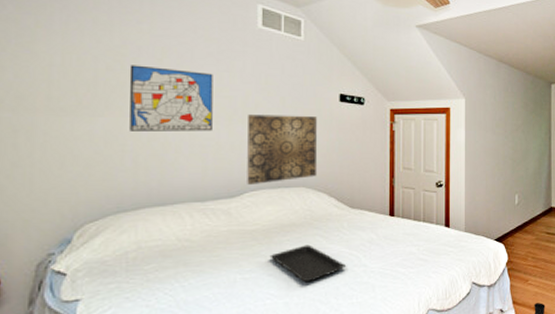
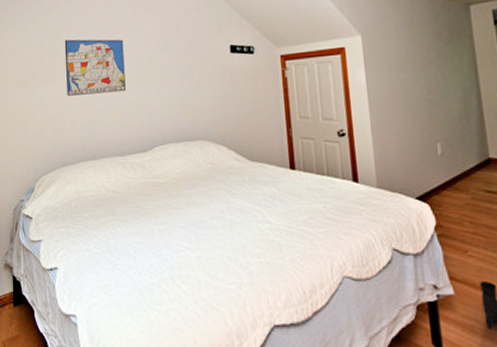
wall art: present [247,114,318,185] -> none [153,69,216,139]
serving tray: present [269,244,347,283] -> none [180,198,252,237]

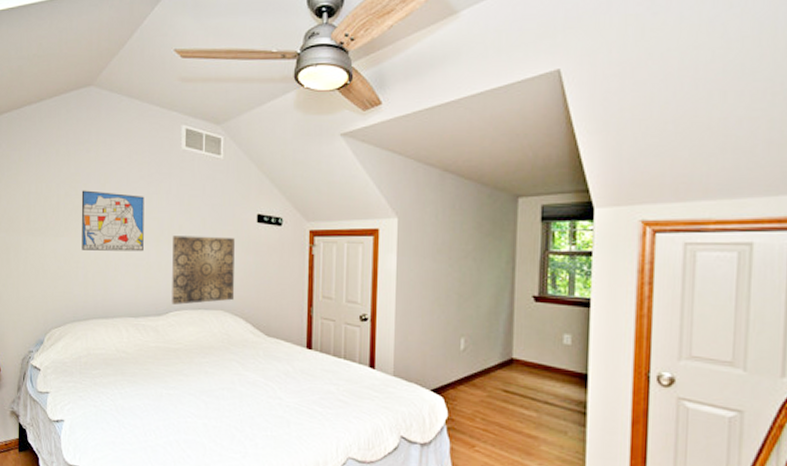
wall art: none [153,69,216,139] -> present [172,236,235,305]

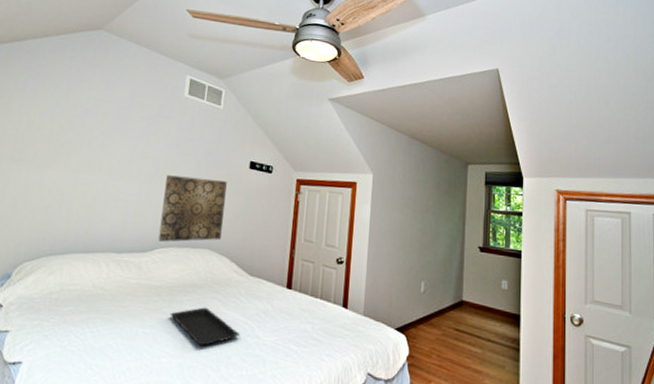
wall art: present [81,190,144,252] -> none [69,124,142,188]
serving tray: none [190,369,262,407] -> present [170,307,241,346]

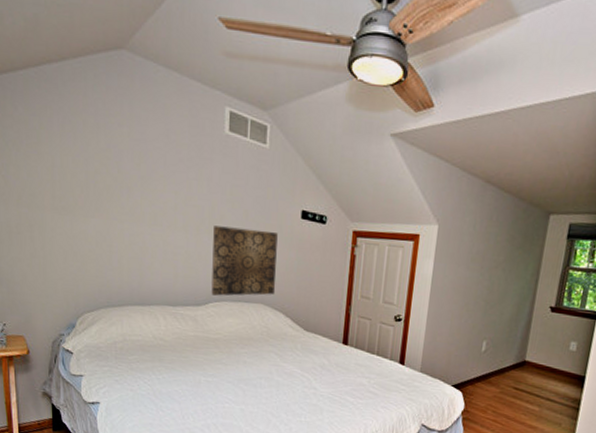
serving tray: present [170,307,241,346] -> none [229,359,298,395]

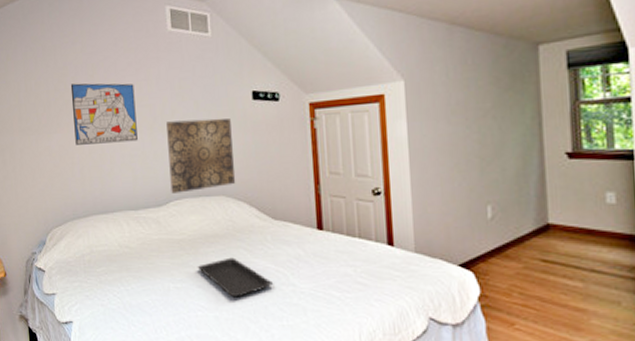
wall art: none [113,168,184,240] -> present [70,83,138,145]
serving tray: none [229,359,298,395] -> present [197,257,274,298]

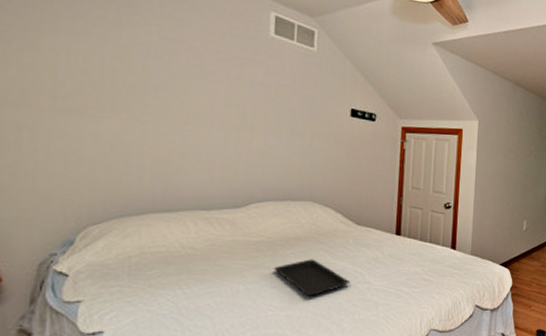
wall art: present [70,83,138,145] -> none [135,67,223,140]
wall art: present [166,118,236,193] -> none [253,124,327,196]

